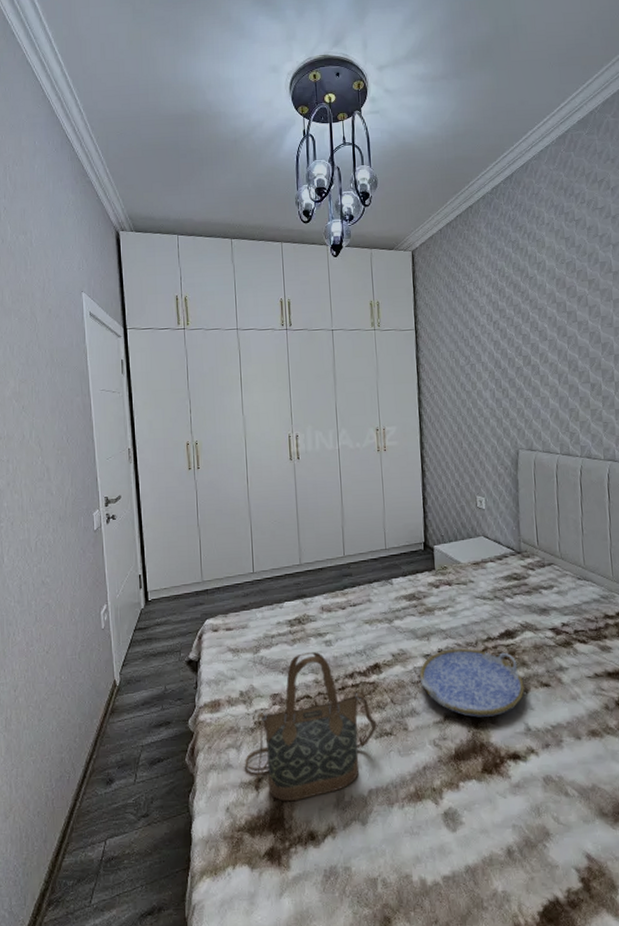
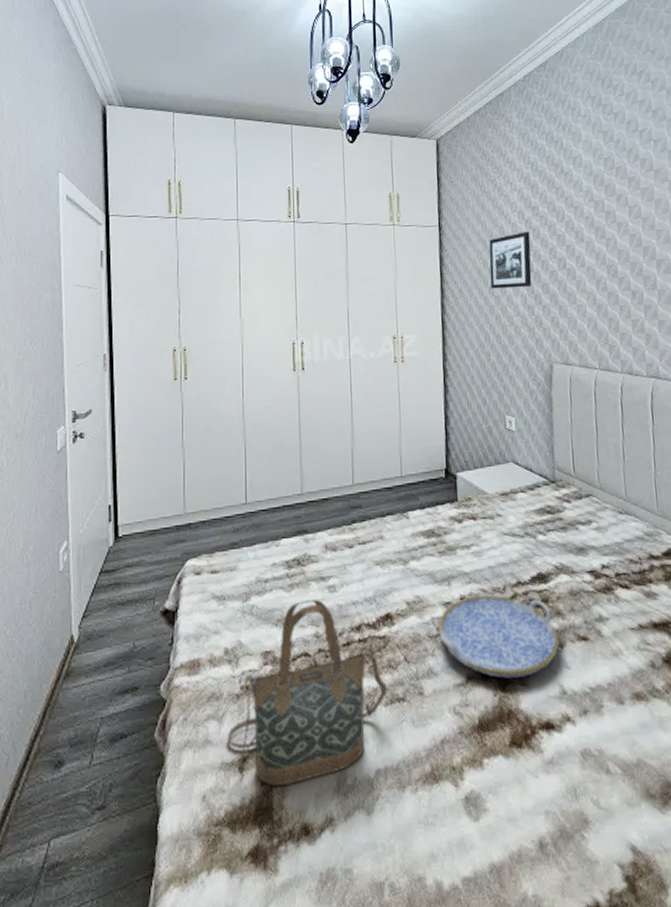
picture frame: none [461,332,500,385] -> present [489,232,532,289]

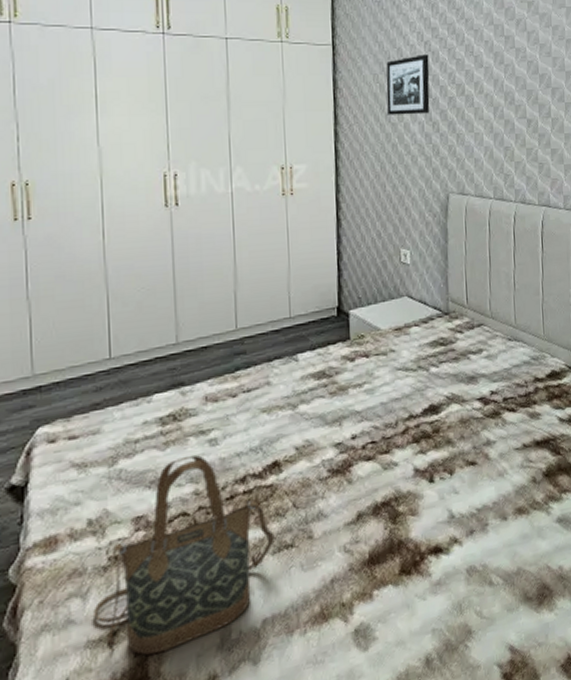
serving tray: present [437,594,559,678] -> none [328,430,449,511]

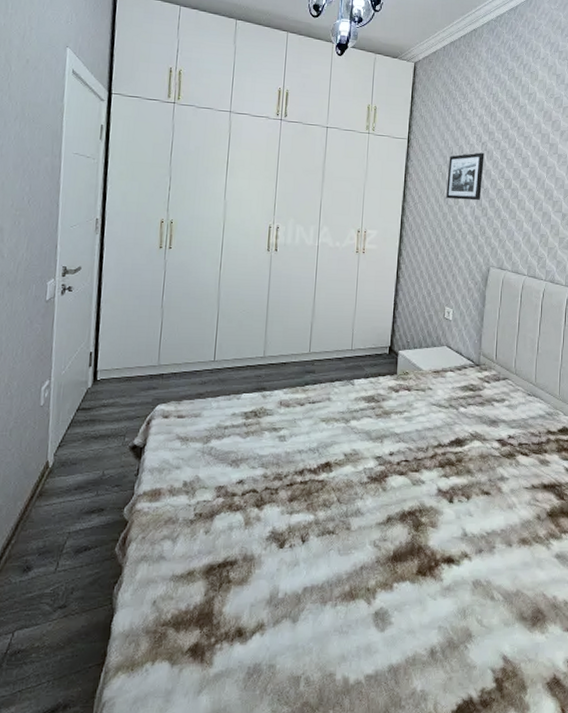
handbag: present [93,455,275,655] -> none [179,447,320,597]

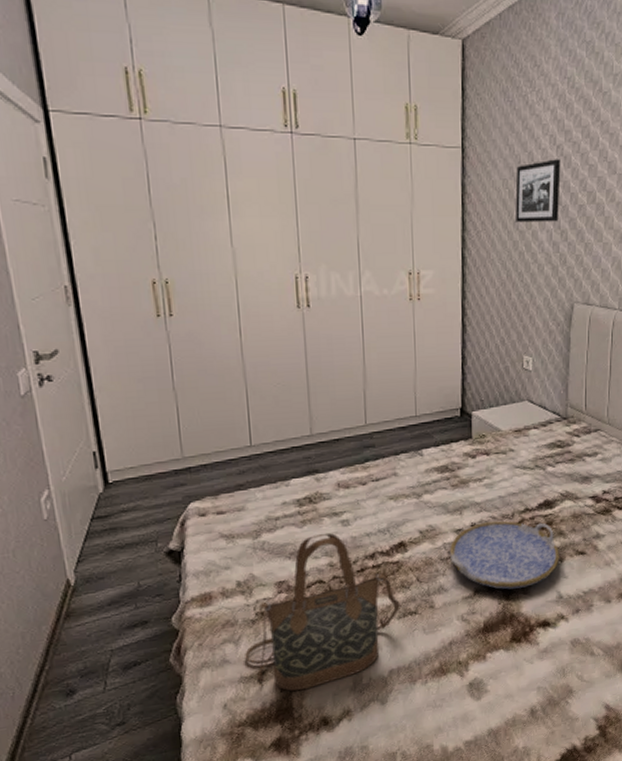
handbag: none [179,447,320,597] -> present [245,533,400,691]
serving tray: none [368,453,467,521] -> present [449,520,559,590]

